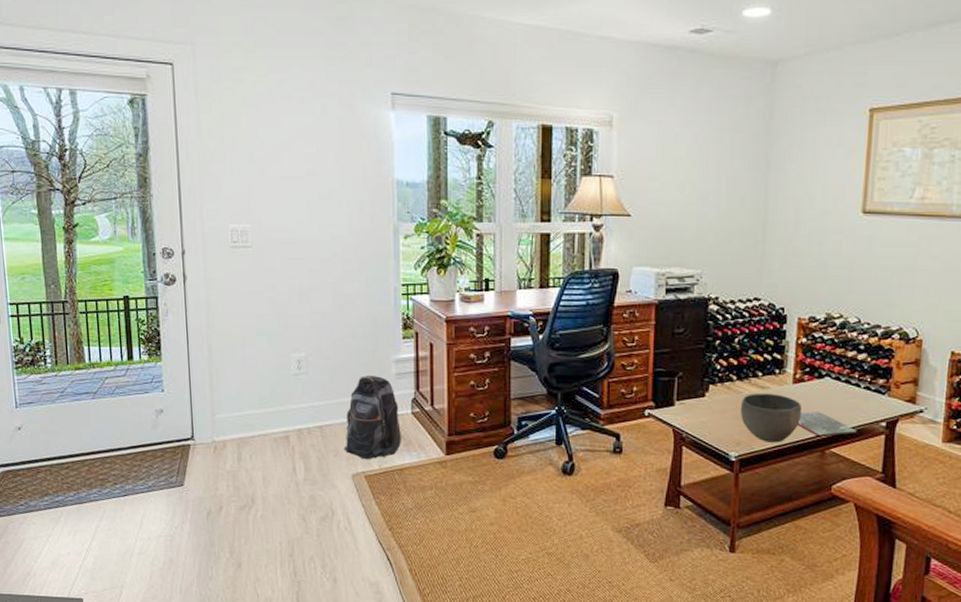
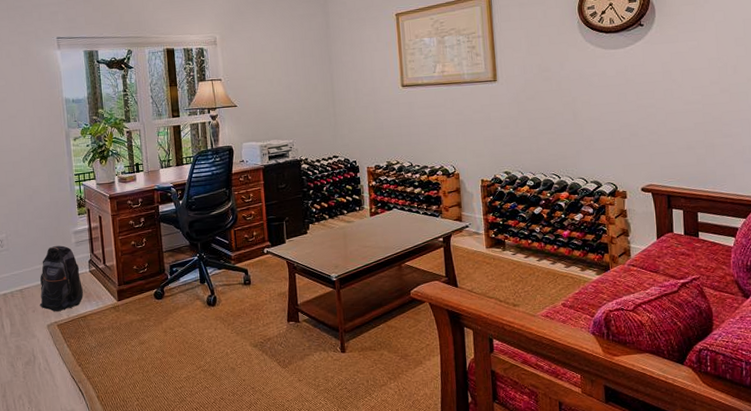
bowl: present [740,393,803,443] -> none [334,225,381,263]
magazine: present [797,411,857,436] -> none [378,235,423,254]

